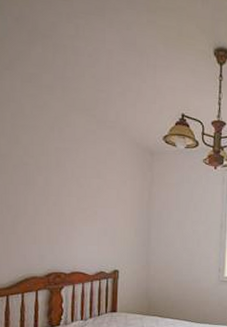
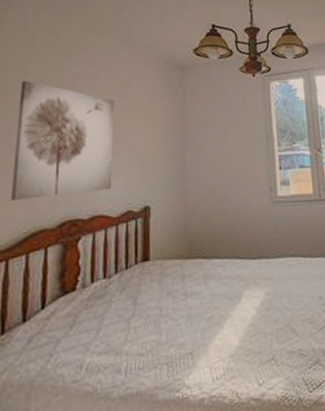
wall art: none [8,148,92,253] -> present [11,80,115,201]

